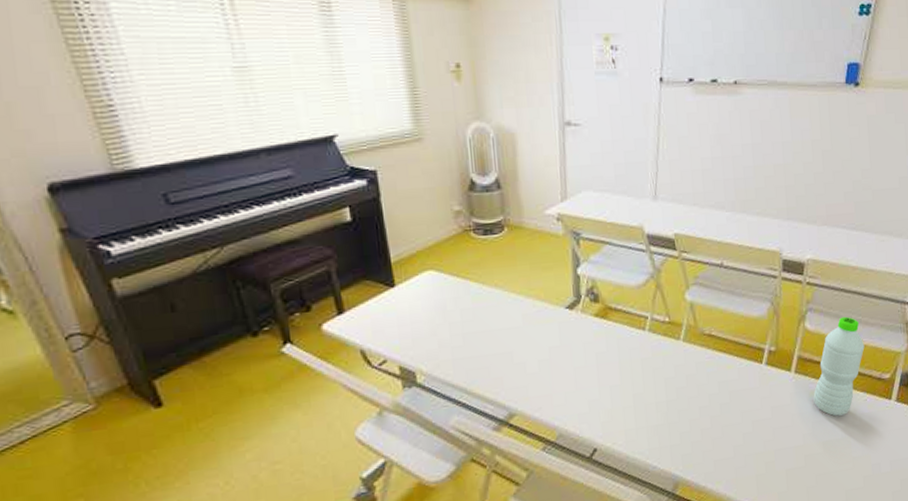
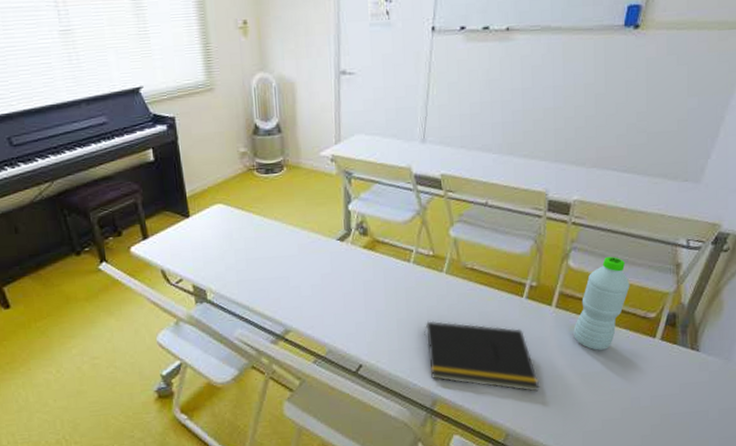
notepad: none [662,394,783,466] -> present [424,321,540,392]

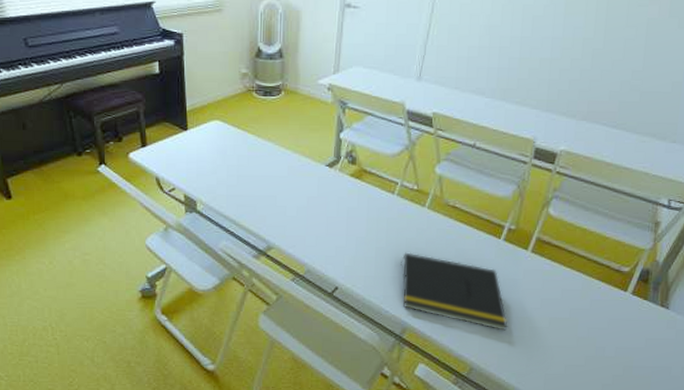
water bottle: present [573,256,630,350] -> none [546,208,607,298]

